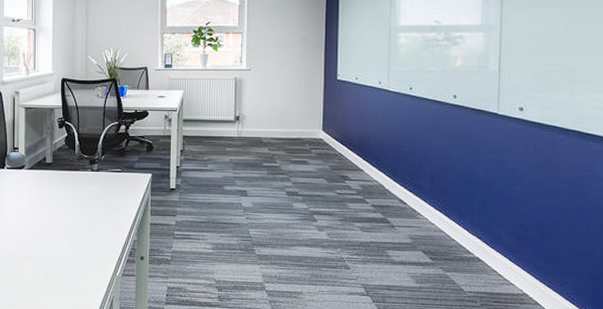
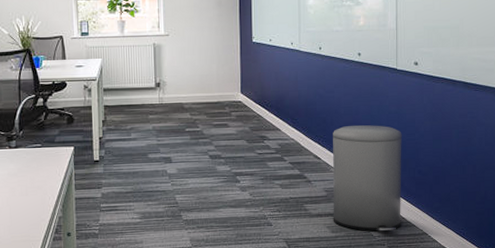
pedal bin: none [418,171,502,287] -> present [333,125,402,232]

